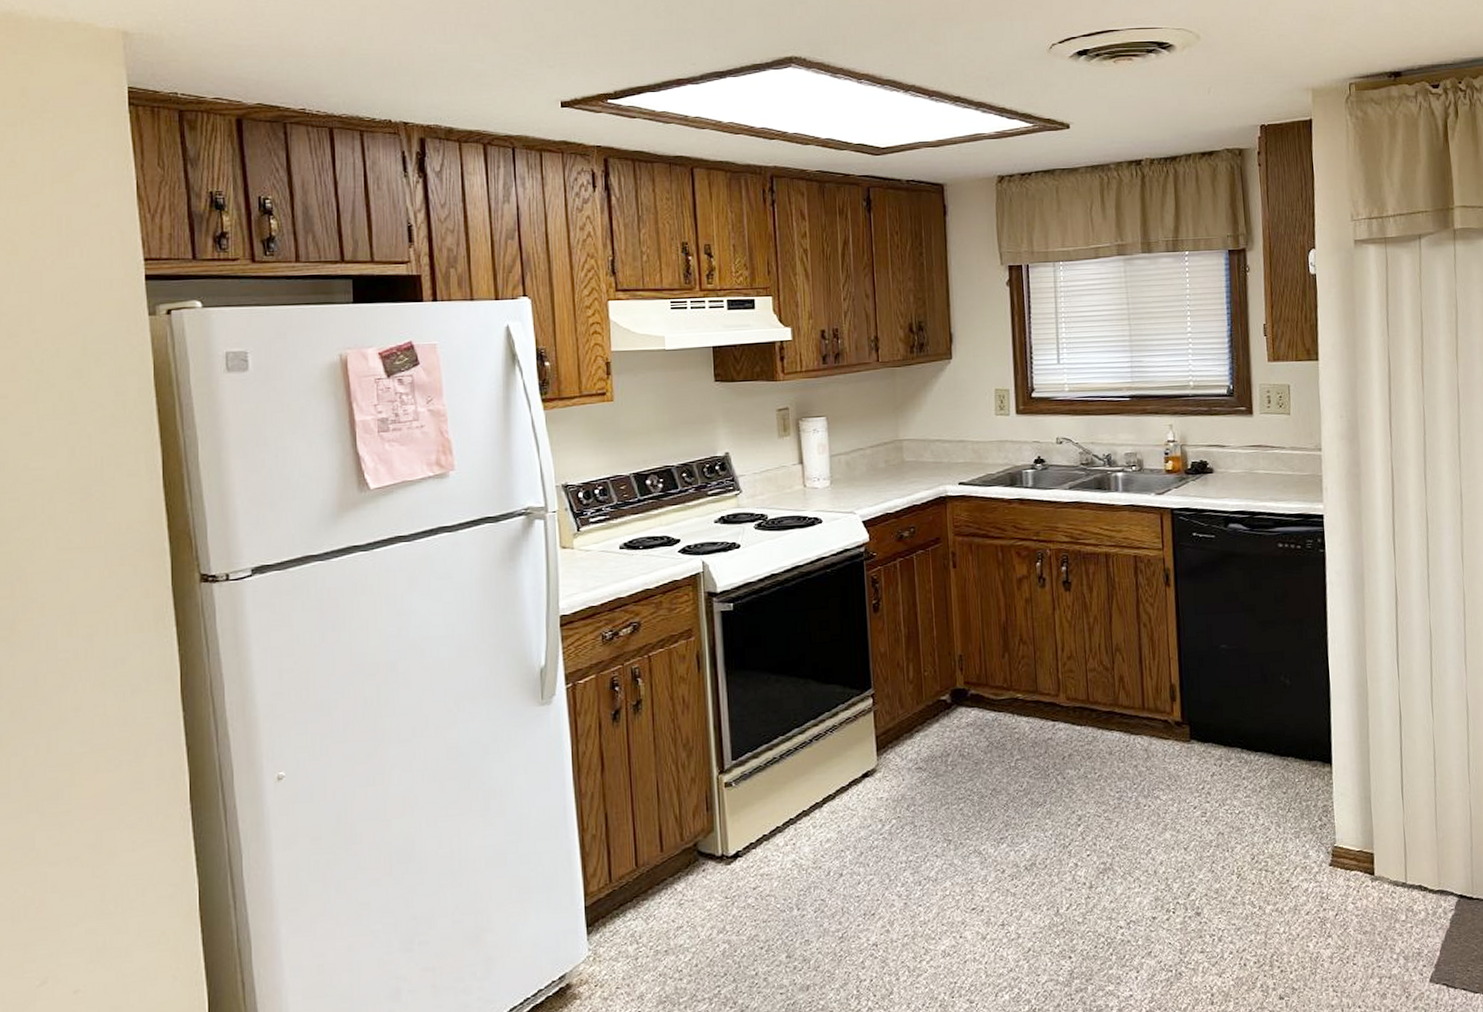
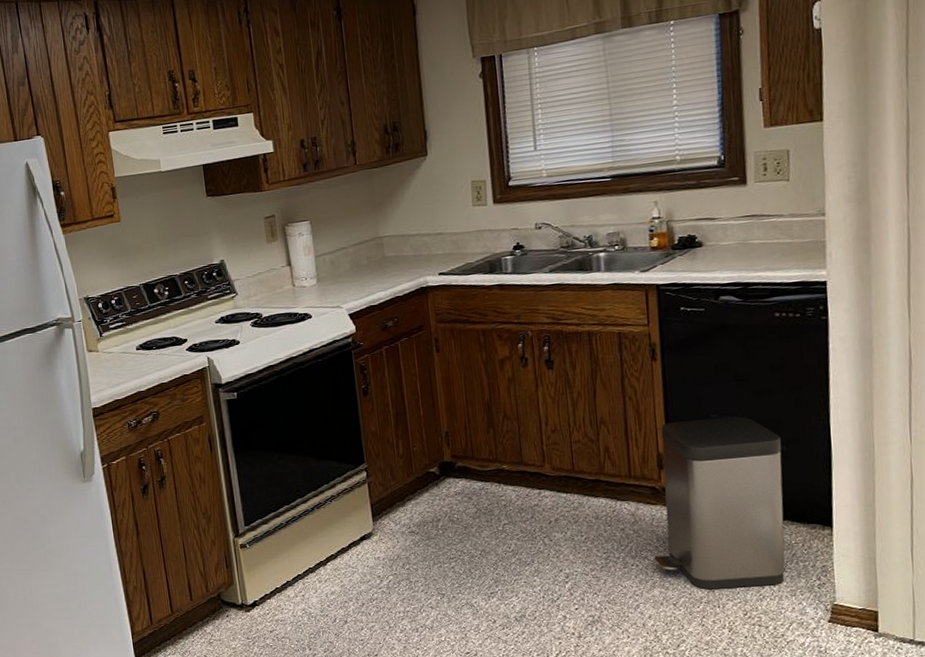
pedal bin: none [1166,647,1290,832] -> present [654,416,785,590]

